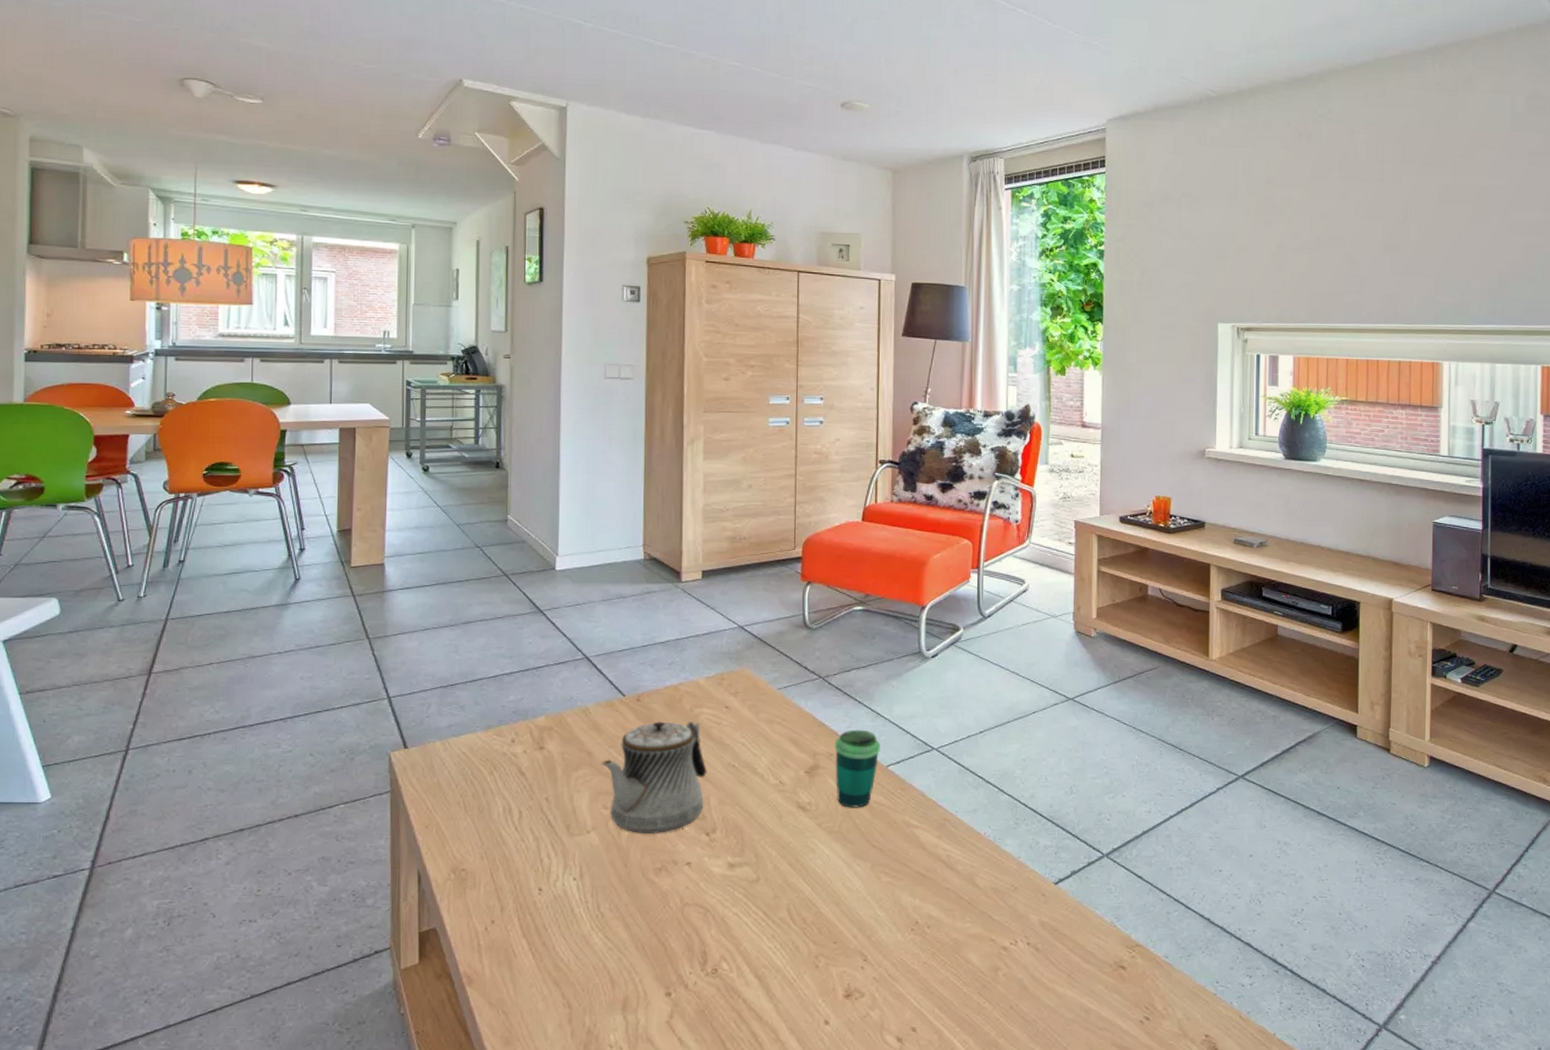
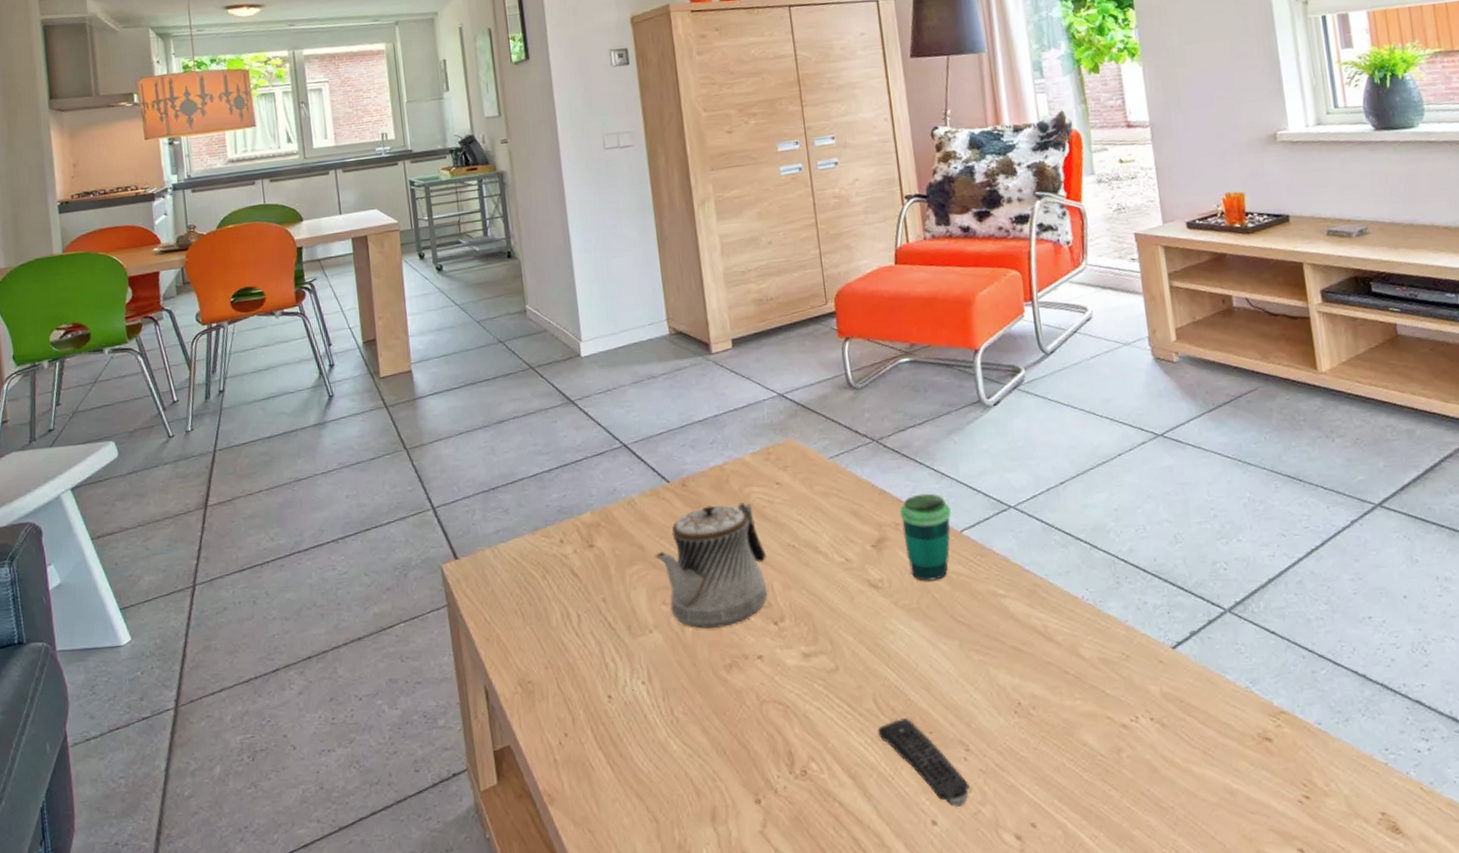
remote control: none [787,927,862,1010] -> present [878,717,970,807]

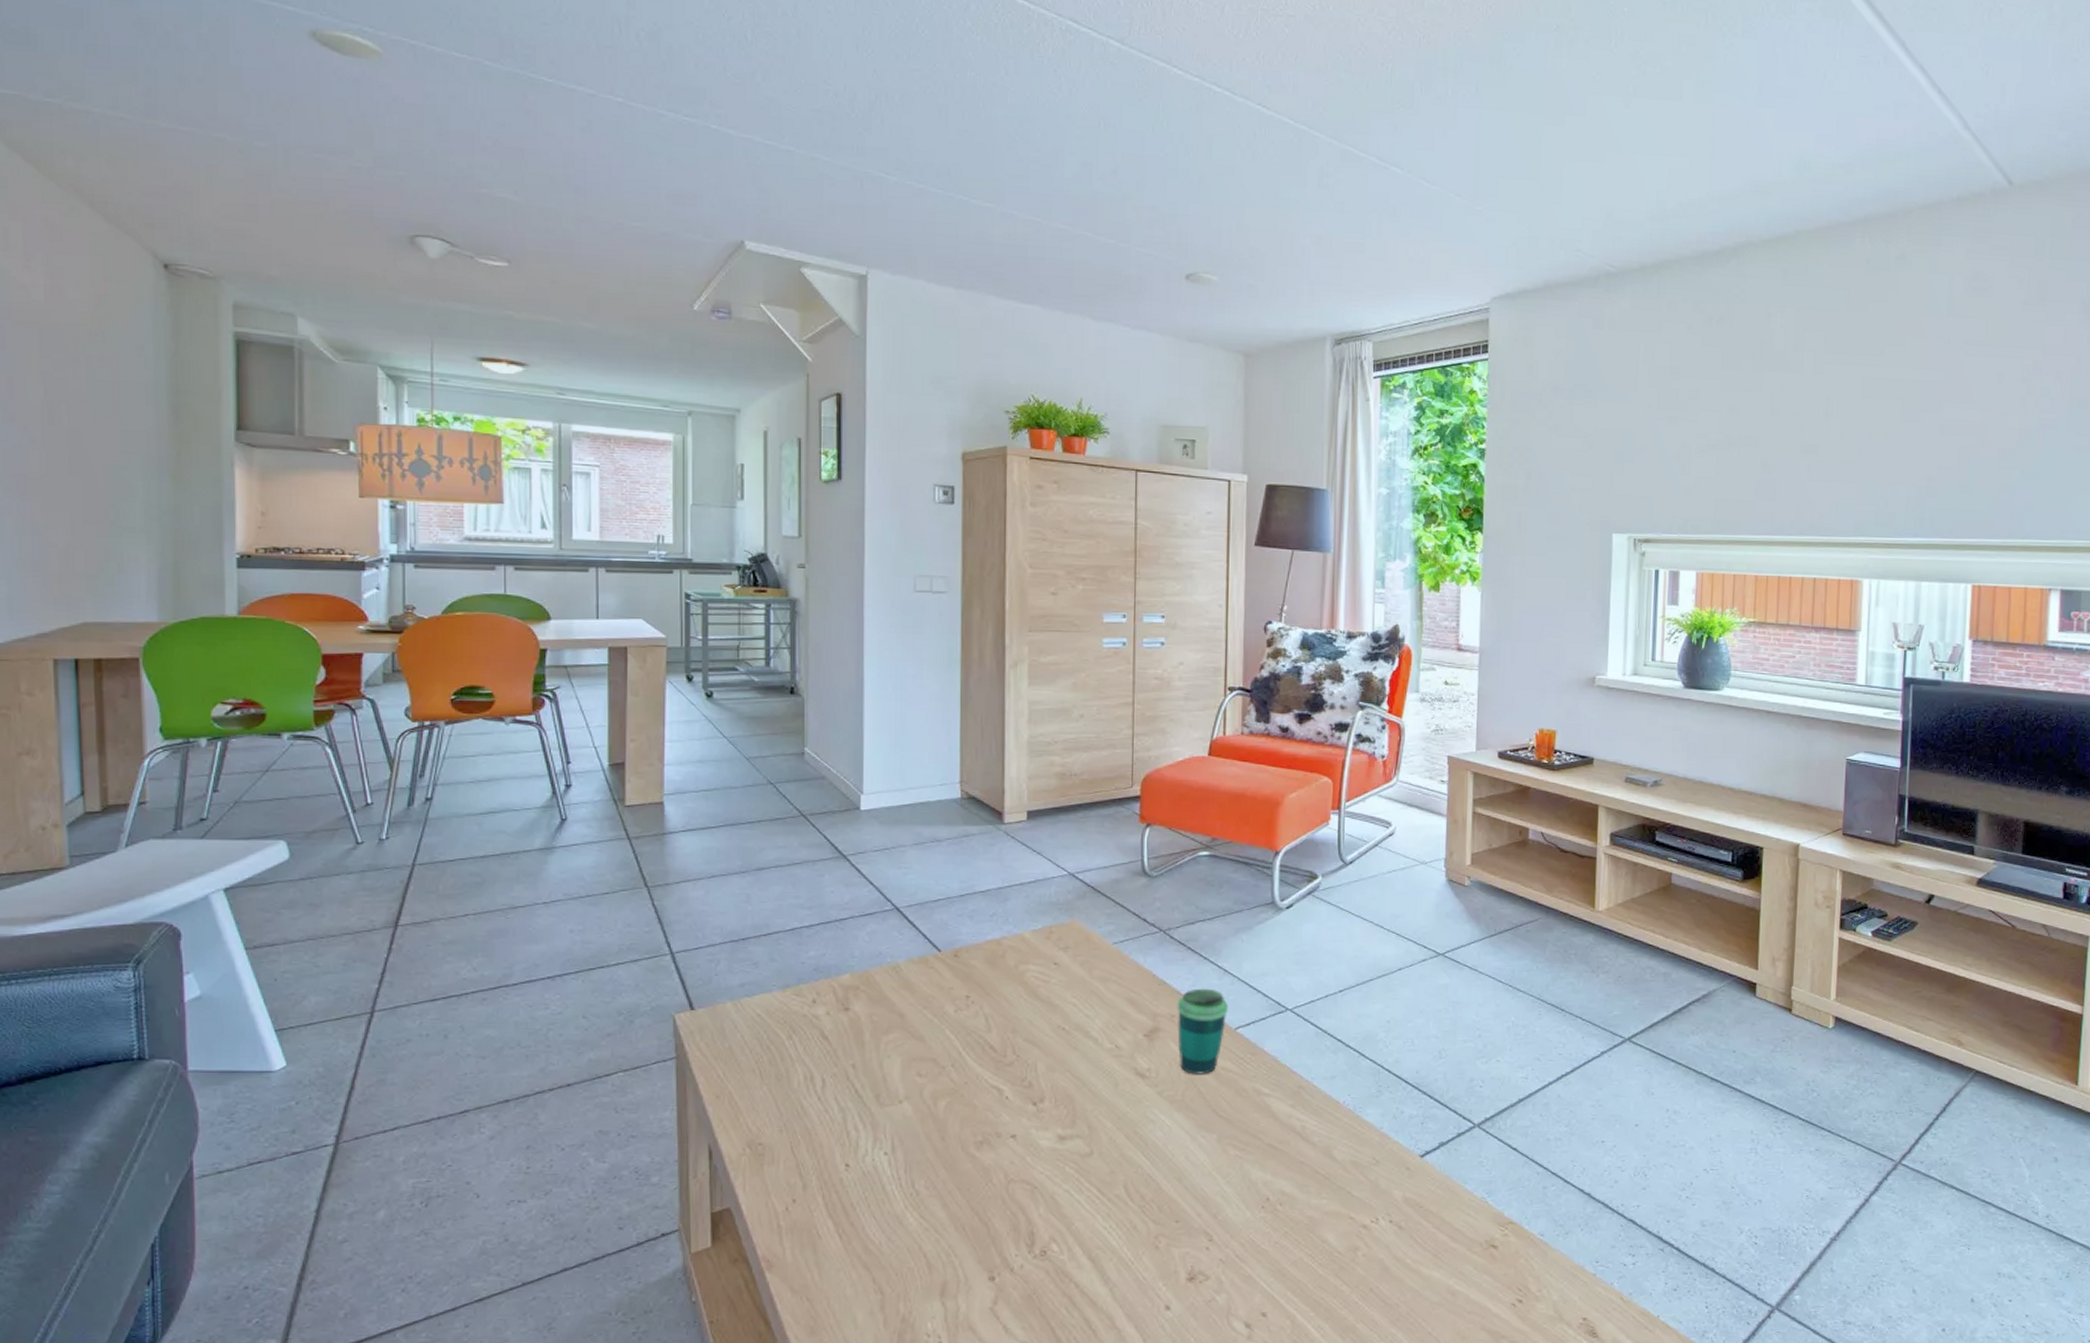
teapot: present [653,502,768,629] -> none [913,979,1034,1105]
remote control: present [878,717,970,807] -> none [1124,1205,1207,1294]

